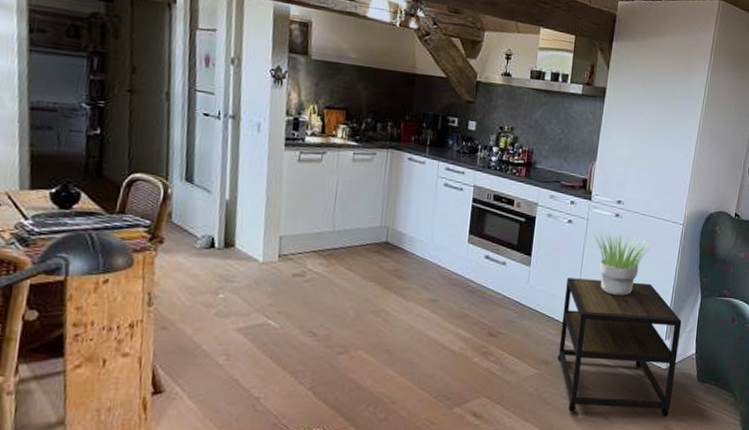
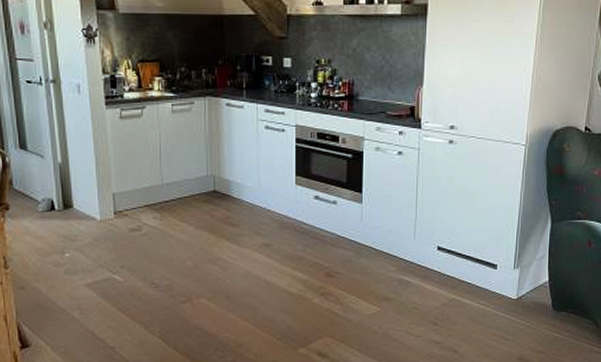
side table: present [558,278,682,418] -> none [399,211,531,349]
potted plant: present [594,232,654,295] -> none [427,161,494,226]

